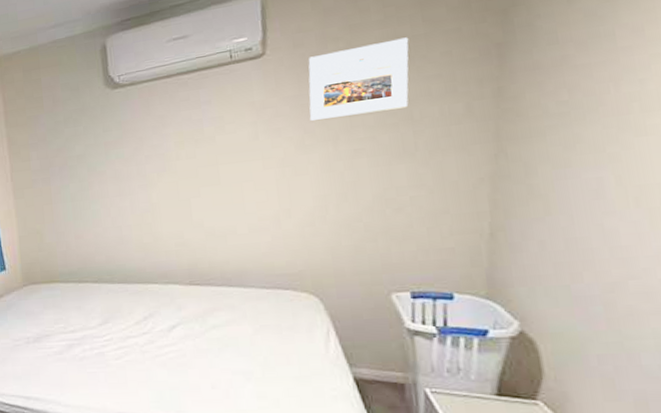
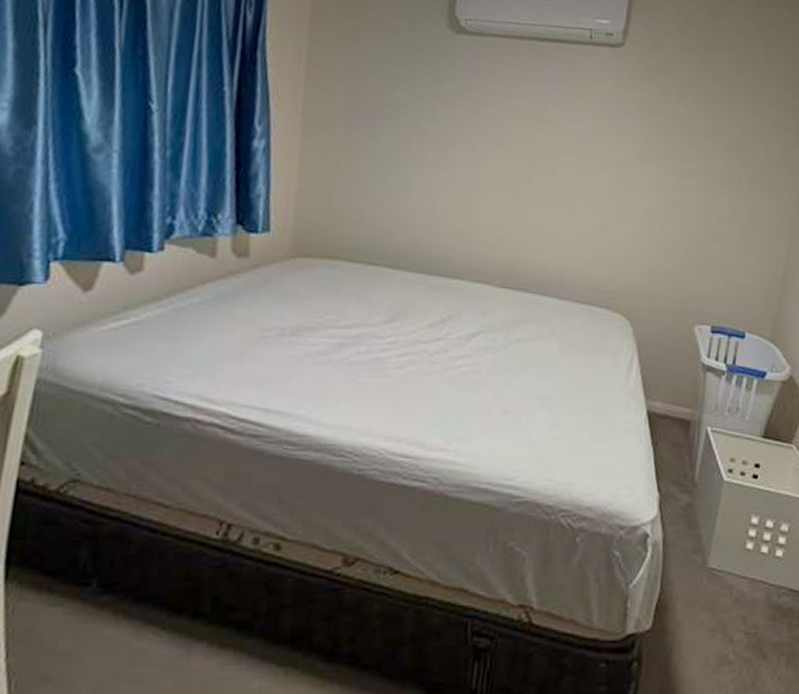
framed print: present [308,37,409,121] -> none [653,61,751,139]

